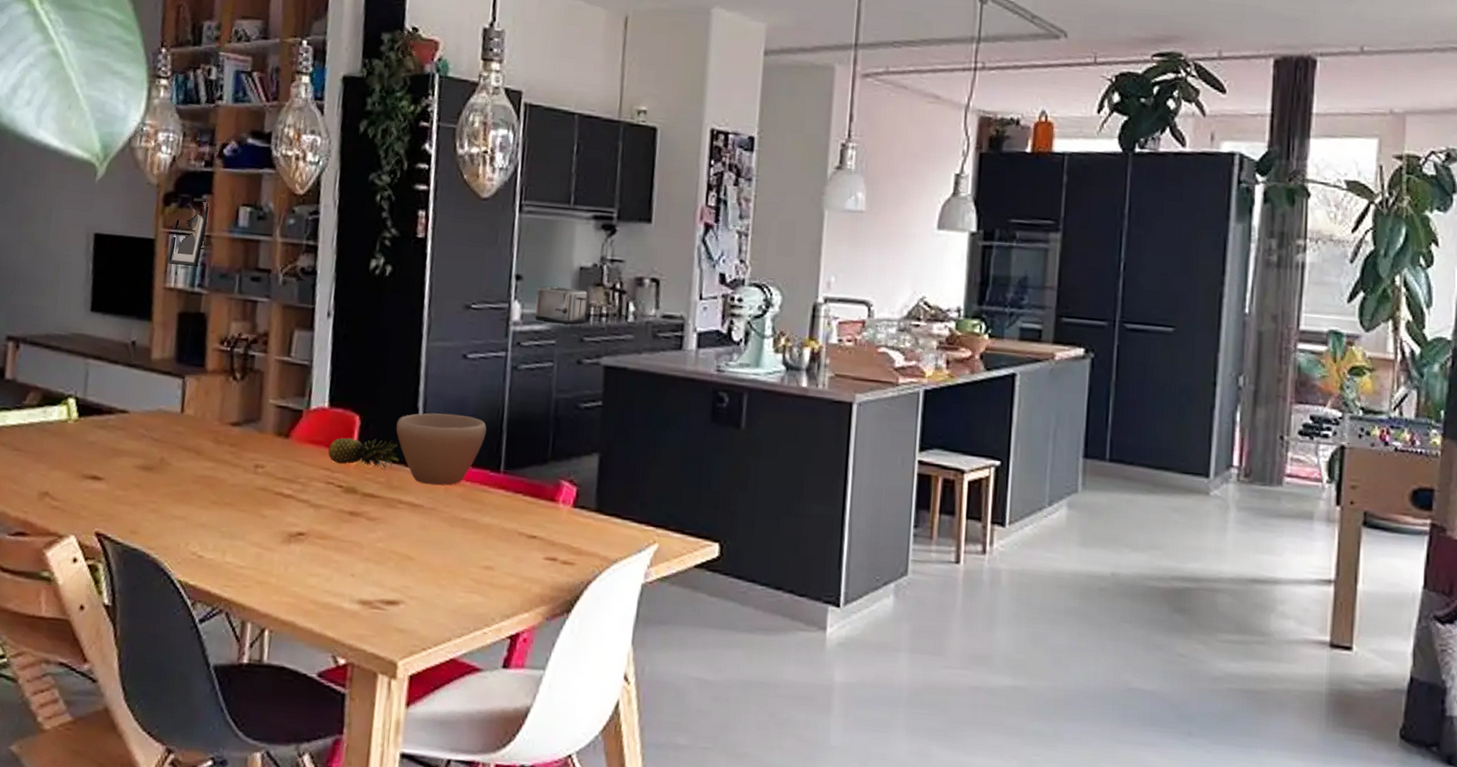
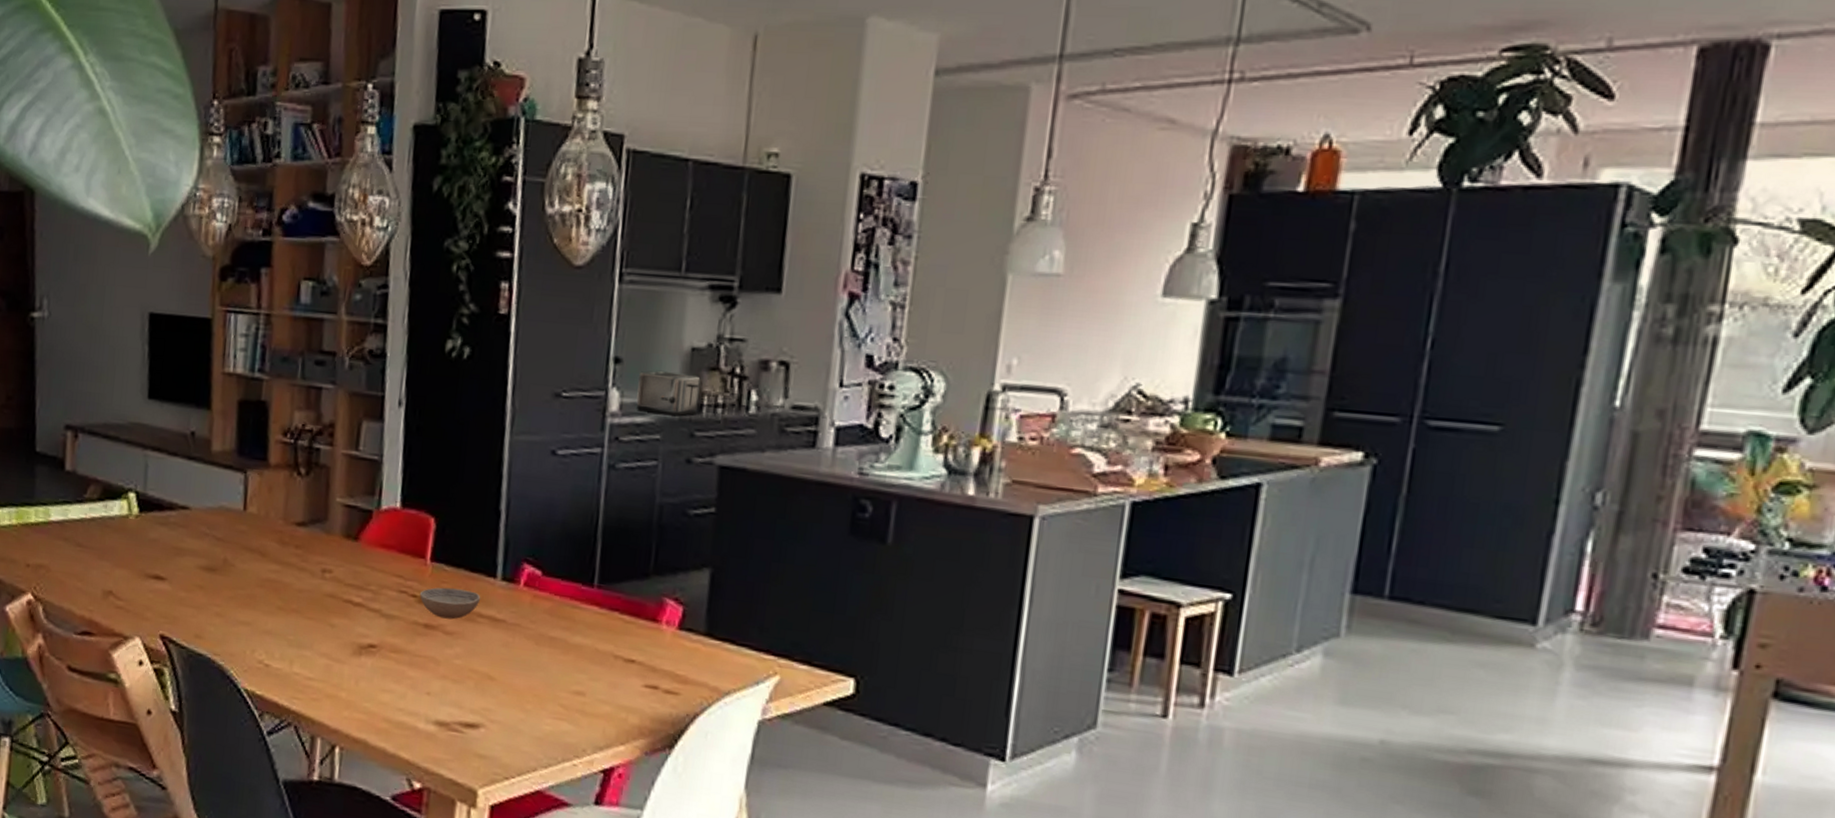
picture frame: present [167,198,210,266] -> none [225,271,269,349]
fruit: present [328,437,399,470] -> none [400,542,479,580]
bowl: none [345,478,401,507] -> present [419,587,481,620]
bowl: present [396,413,487,486] -> none [475,516,579,599]

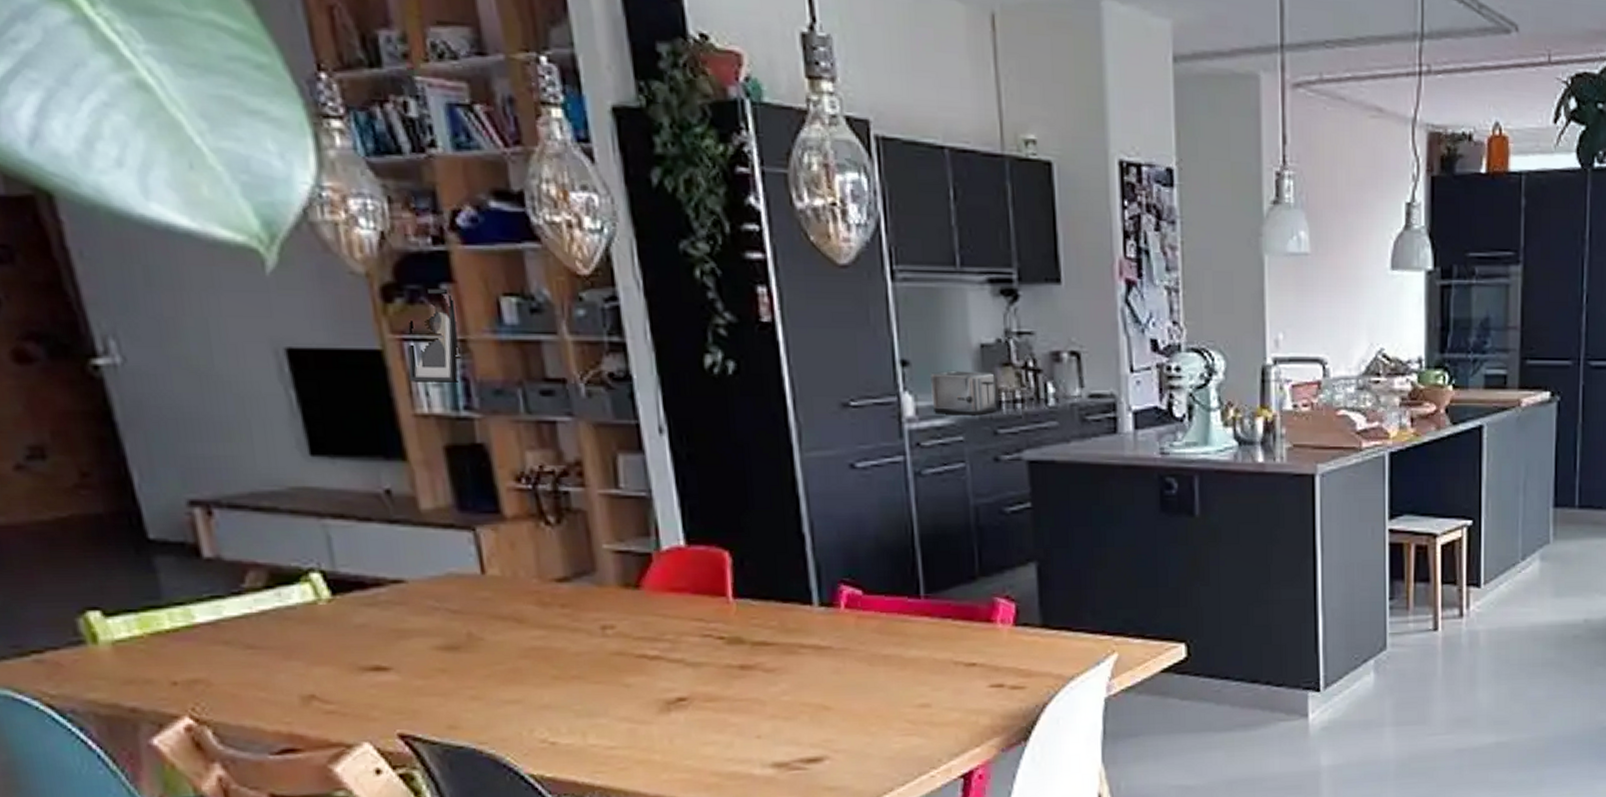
picture frame: none [225,271,269,349] -> present [408,288,461,382]
bowl: present [419,587,481,620] -> none [727,622,800,656]

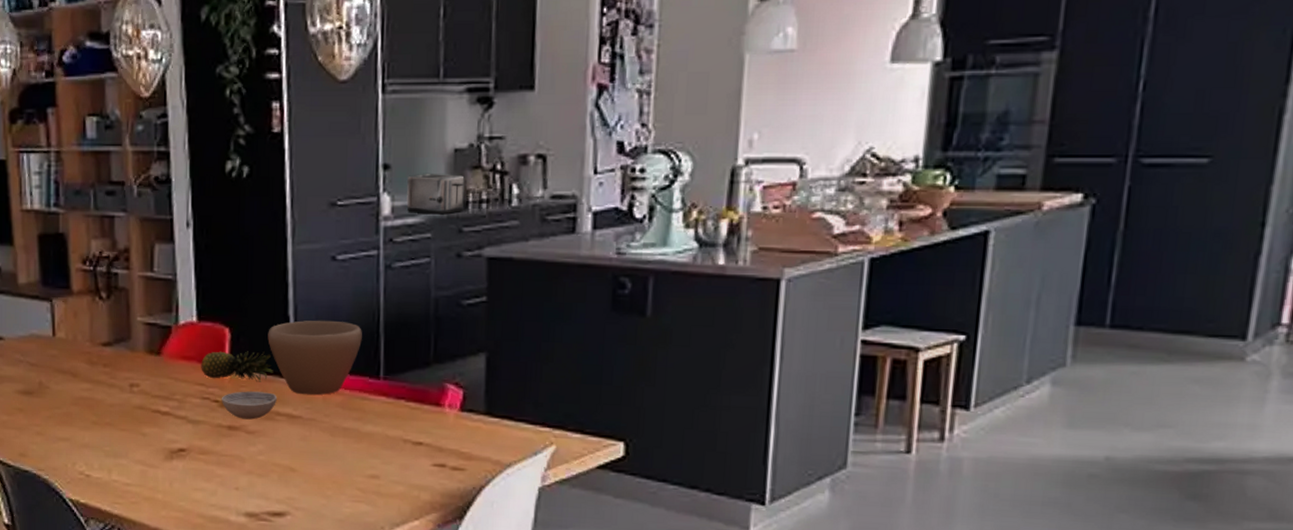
picture frame: present [408,288,461,382] -> none [20,111,57,185]
fruit: none [696,576,792,612] -> present [201,351,274,382]
bowl: none [727,622,800,656] -> present [221,391,278,420]
bowl: none [779,536,895,622] -> present [267,320,362,396]

